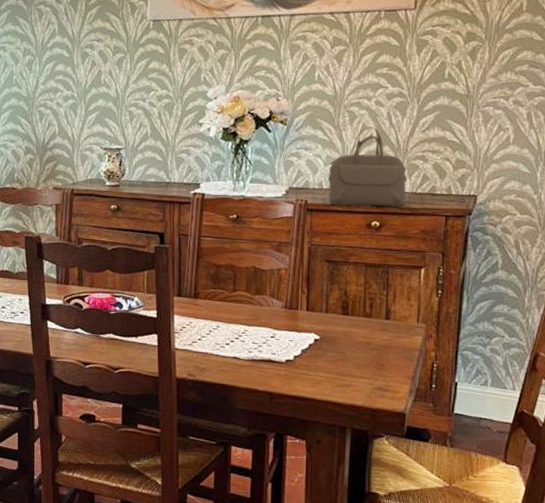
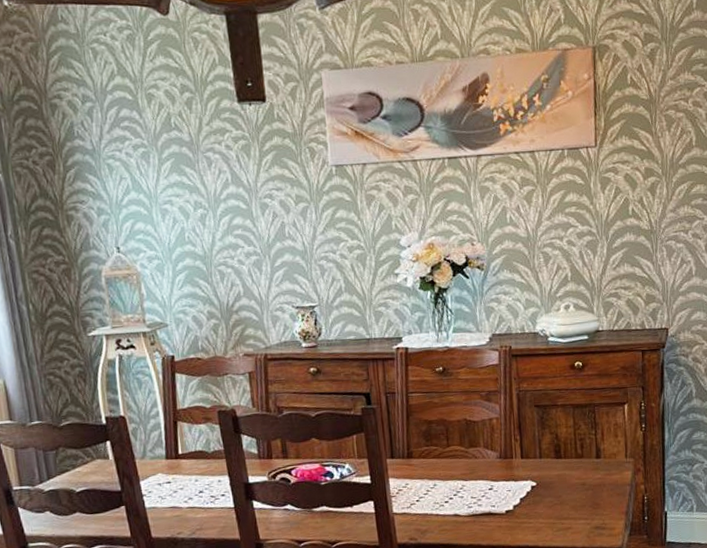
handbag: present [328,127,407,208] -> none [529,267,605,350]

